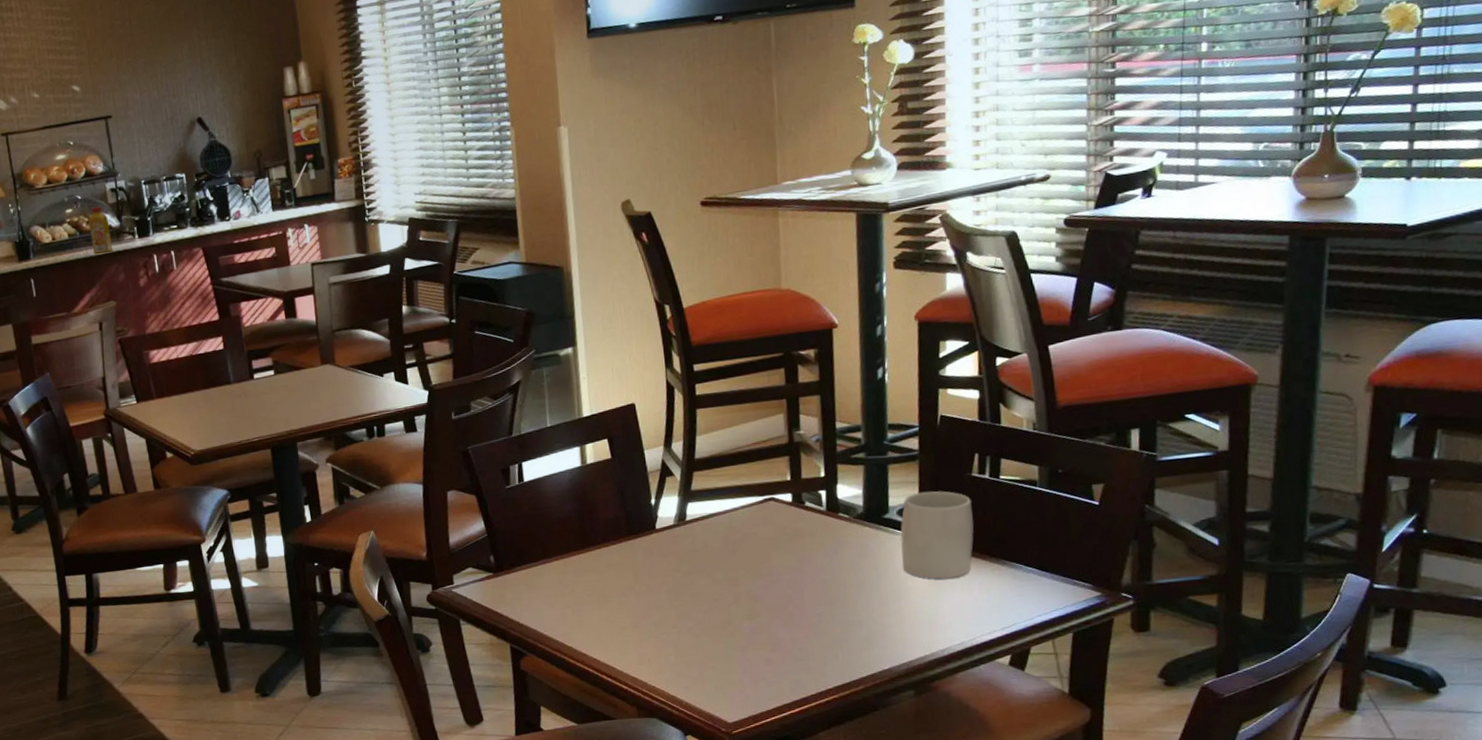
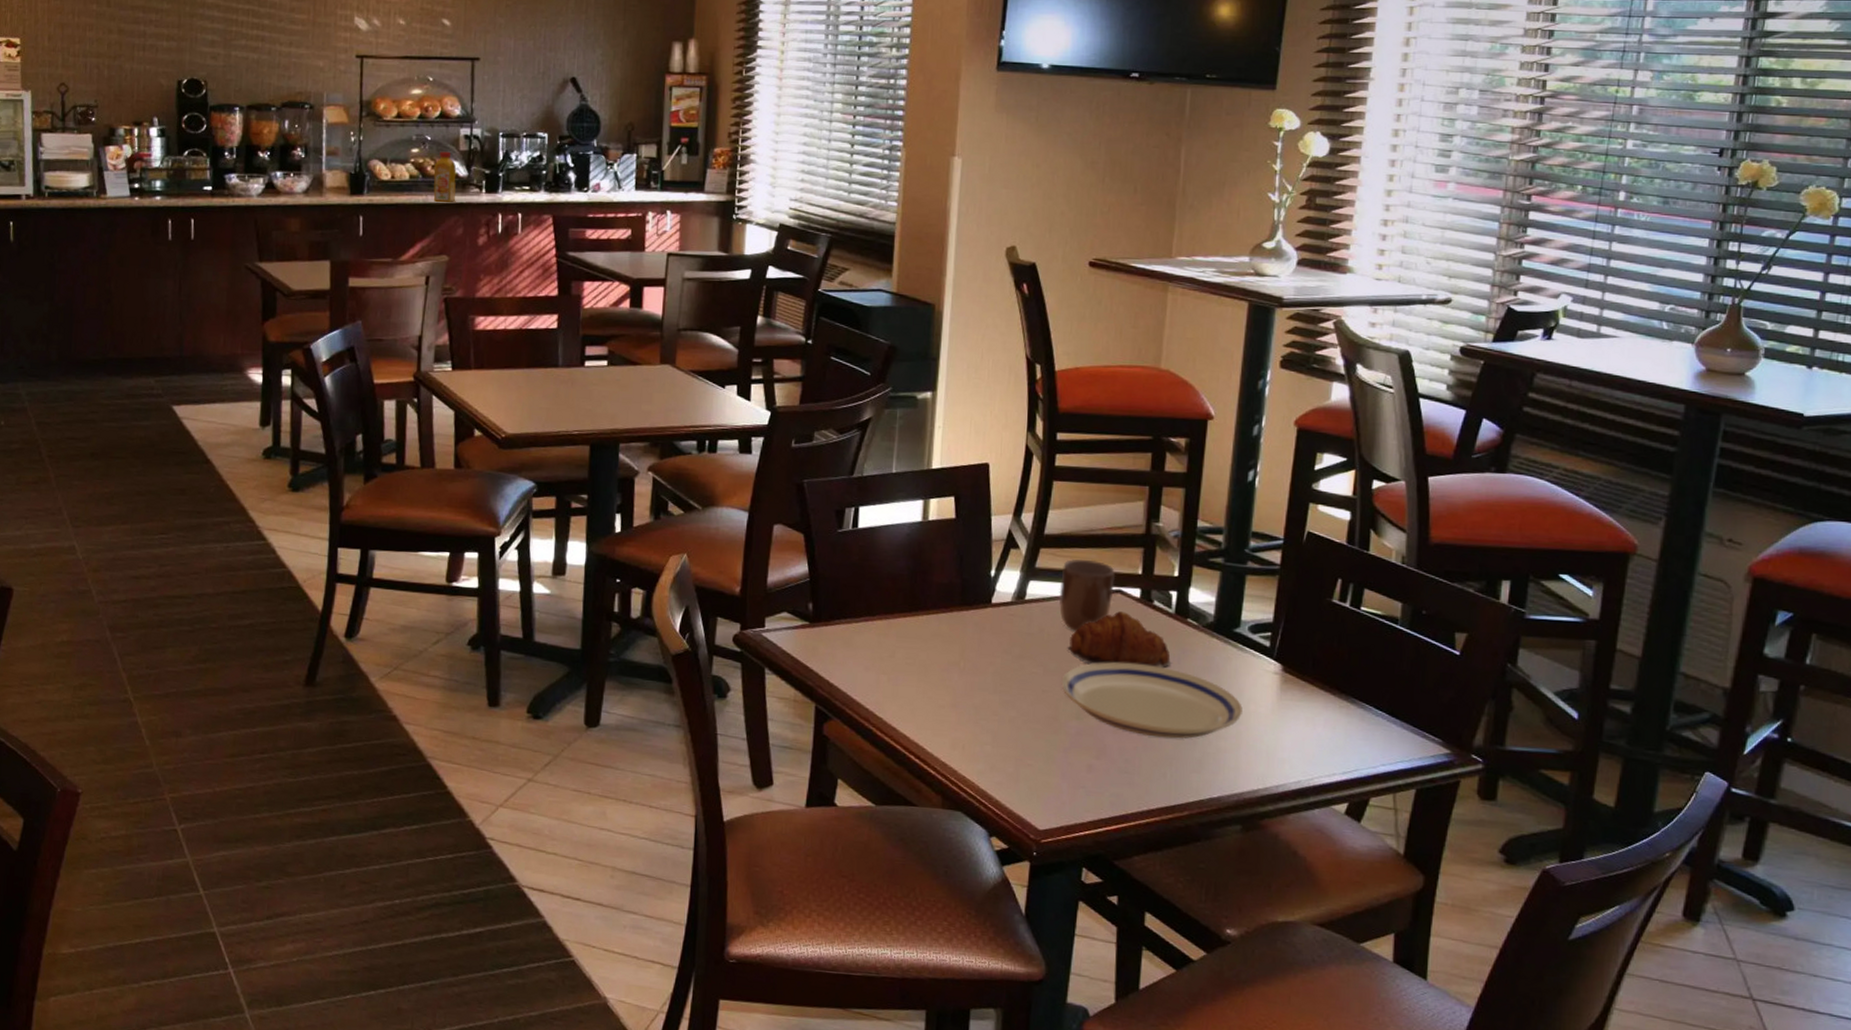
cup: none [715,475,767,541] -> present [1058,559,1116,631]
plate: none [730,560,901,625] -> present [1061,662,1243,739]
croissant: none [731,516,830,568] -> present [1067,611,1172,669]
mug: present [900,491,974,579] -> none [1246,610,1329,709]

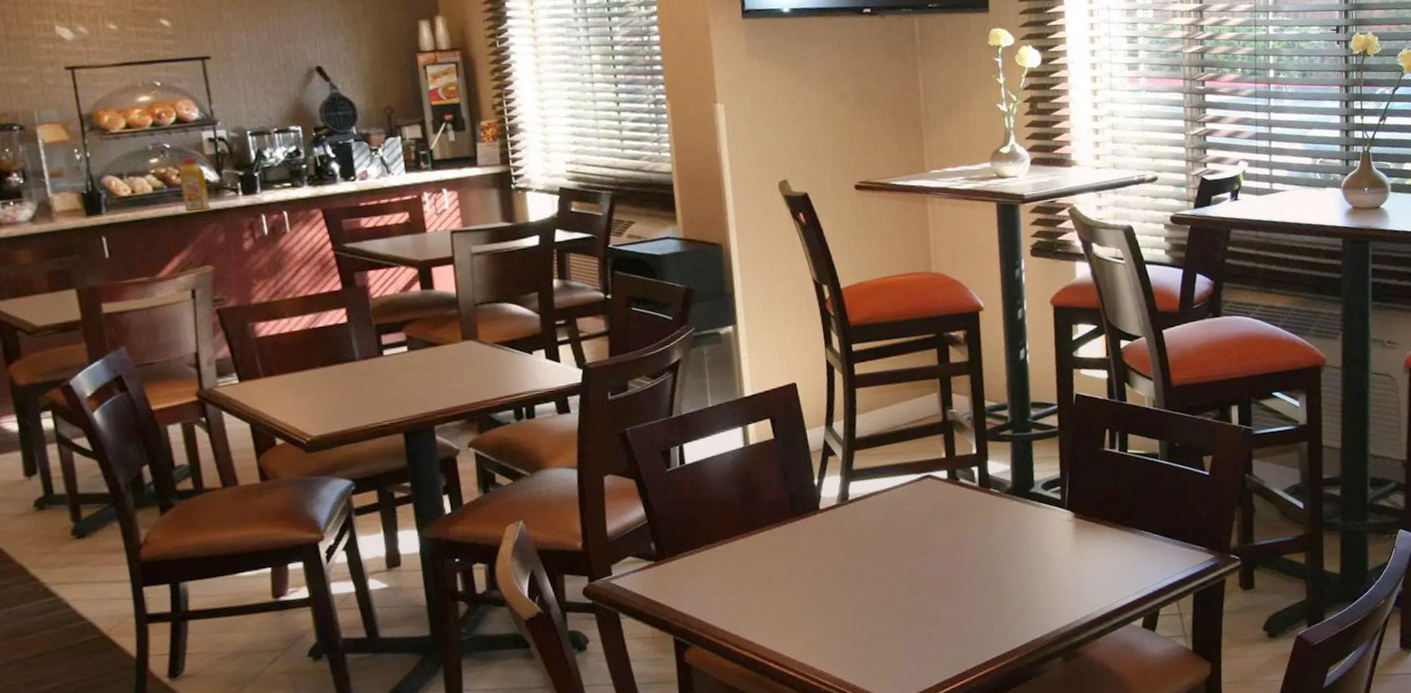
cup: present [1058,559,1116,631] -> none [876,453,925,519]
plate: present [1061,662,1243,739] -> none [892,535,1048,599]
croissant: present [1067,611,1172,669] -> none [892,493,983,545]

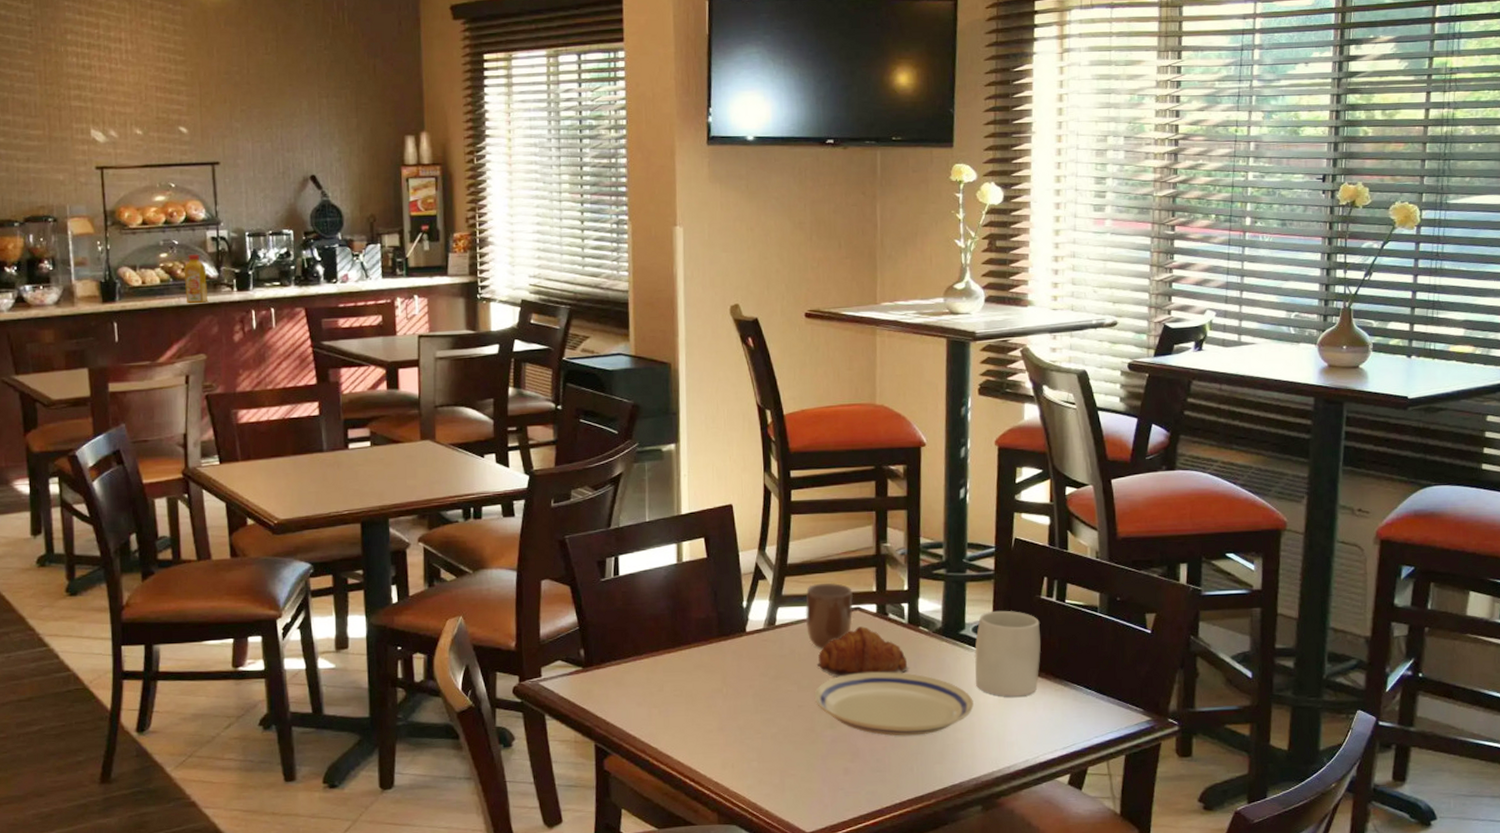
cup: none [876,453,925,519] -> present [805,583,854,649]
croissant: none [892,493,983,545] -> present [816,626,909,677]
plate: none [892,535,1048,599] -> present [814,671,974,736]
mug: none [1045,465,1108,549] -> present [975,610,1042,697]

